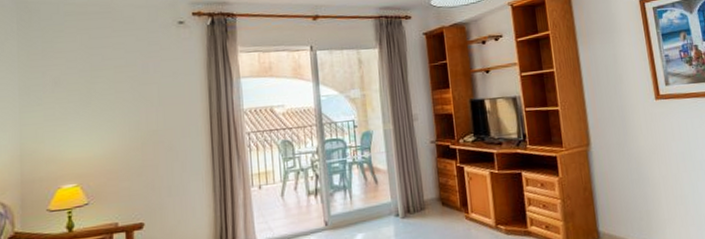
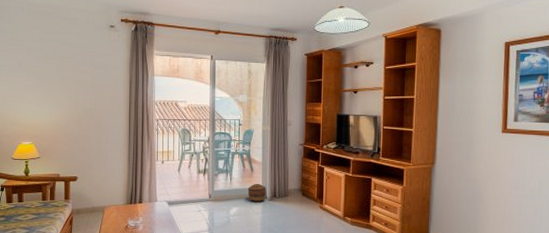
basket: none [373,197,398,222] -> present [247,183,266,202]

